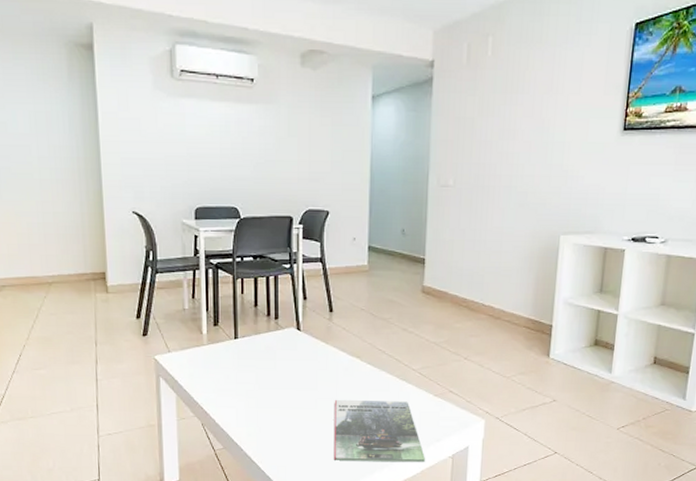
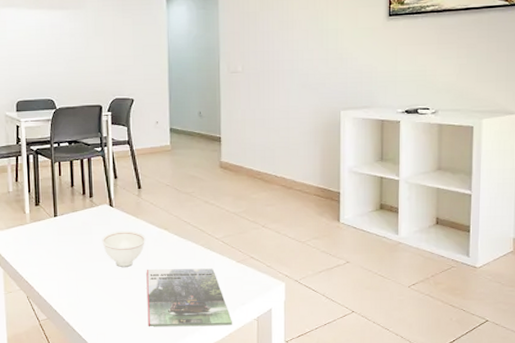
bowl: none [287,357,336,396] -> present [102,230,146,267]

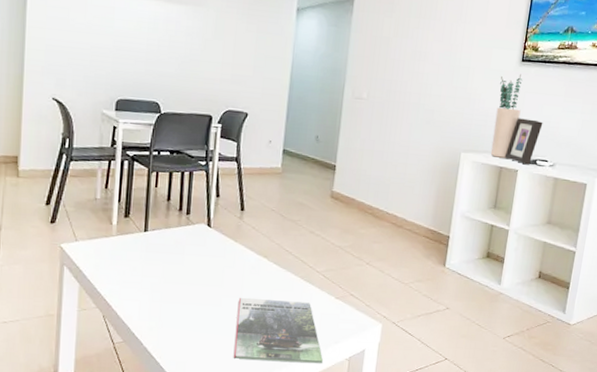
bowl: present [102,230,146,267] -> none [194,253,243,293]
vase: none [370,28,395,111] -> present [490,73,523,158]
picture frame: none [384,70,419,115] -> present [504,118,543,165]

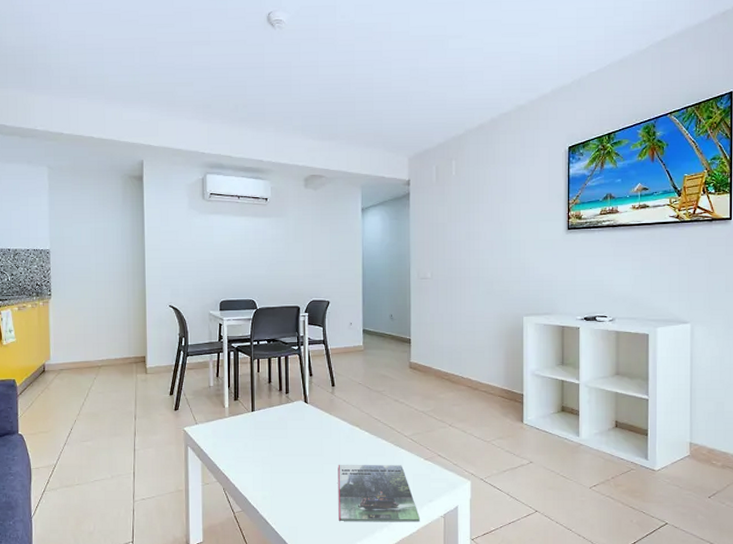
vase: present [490,73,523,158] -> none [551,240,574,318]
picture frame: present [504,118,543,165] -> none [564,280,597,322]

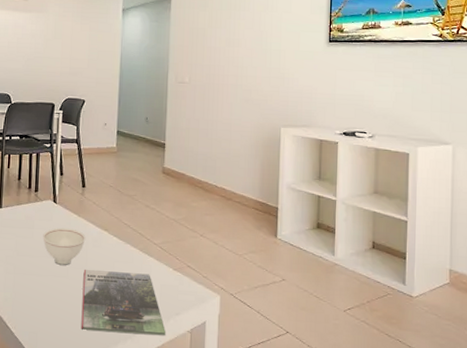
bowl: none [296,426,338,462] -> present [43,227,86,265]

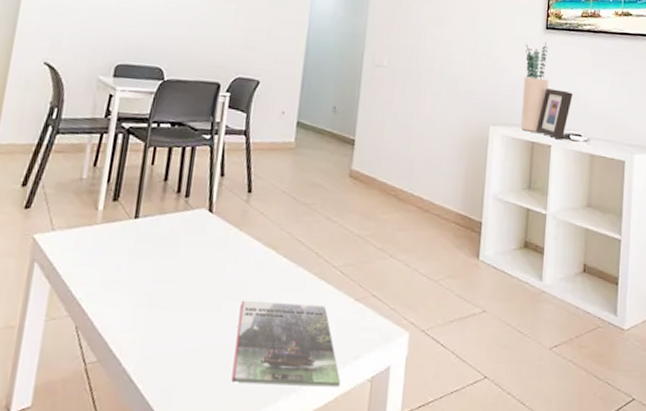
bowl: present [43,227,86,265] -> none [190,245,248,295]
vase: none [309,53,334,131] -> present [520,41,549,132]
picture frame: none [323,93,357,137] -> present [535,88,573,140]

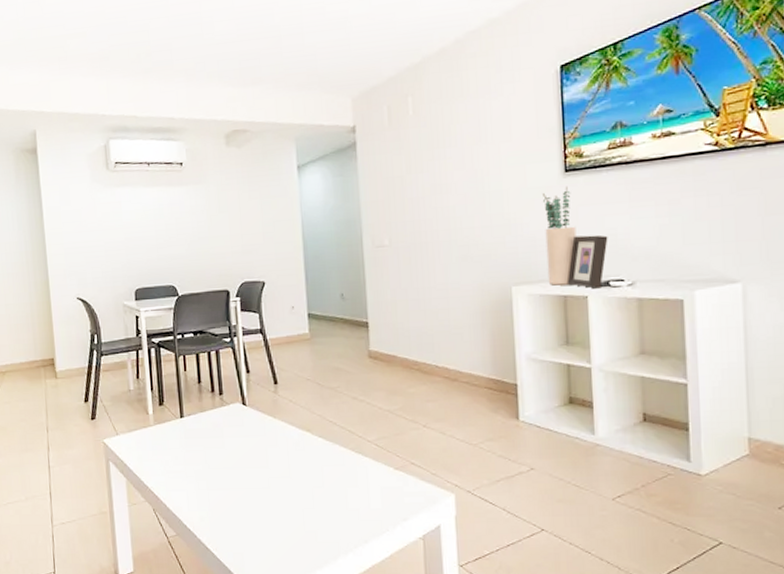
magazine: present [231,301,340,387] -> none [287,476,393,546]

